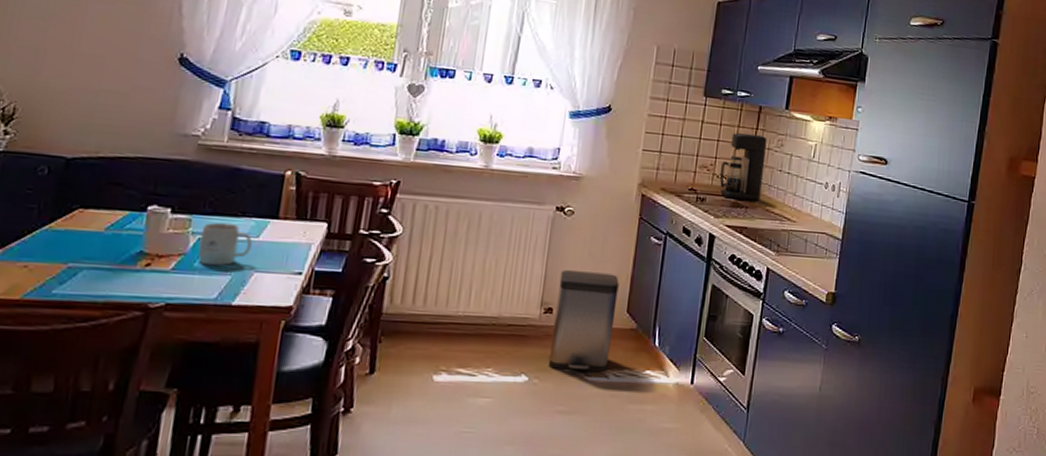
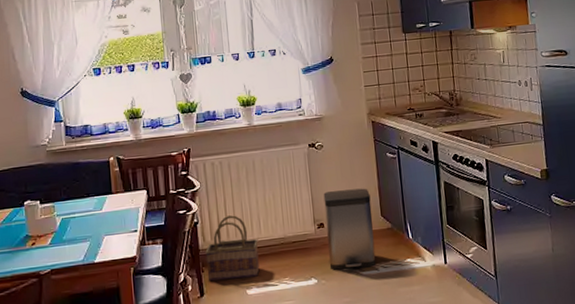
mug: present [198,222,252,266] -> none [63,203,99,237]
basket: none [384,276,464,360] -> present [205,215,260,282]
coffee maker: present [719,133,767,201] -> none [429,53,467,111]

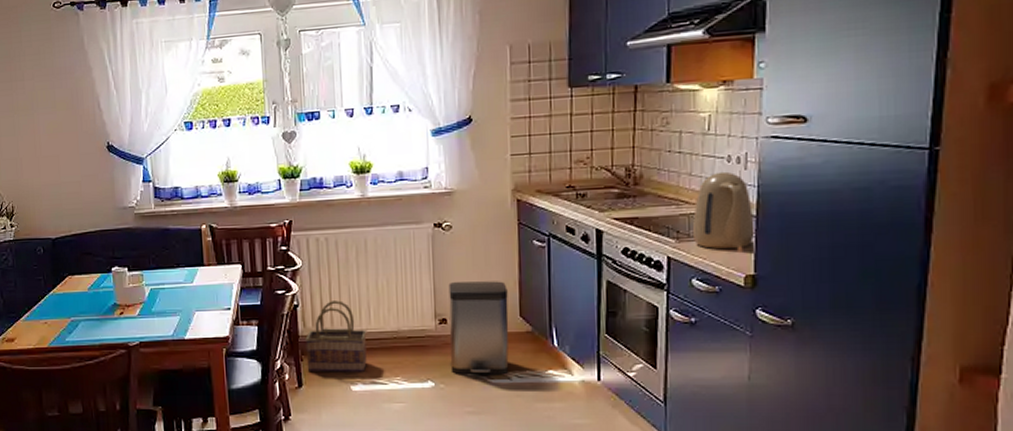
kettle: none [500,92,543,151] -> present [692,171,755,249]

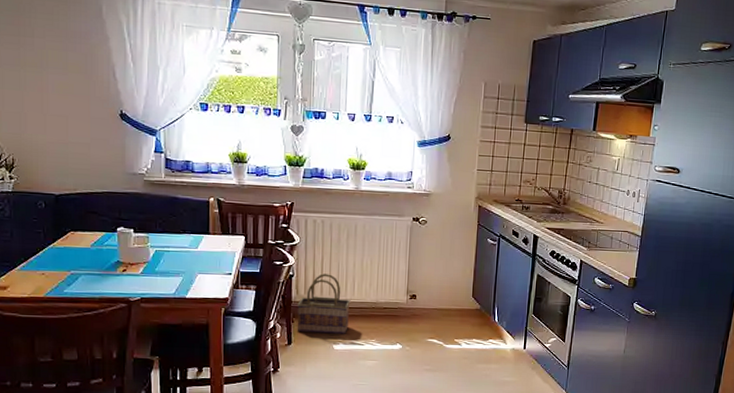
pedal bin: present [448,281,509,375] -> none [416,266,465,342]
kettle: present [692,171,755,249] -> none [598,201,639,258]

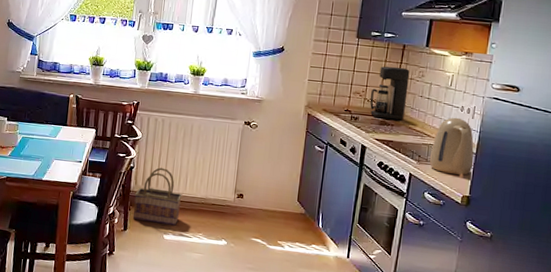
coffee maker: none [540,152,578,208] -> present [370,66,410,121]
kettle: none [598,201,639,258] -> present [429,117,474,175]

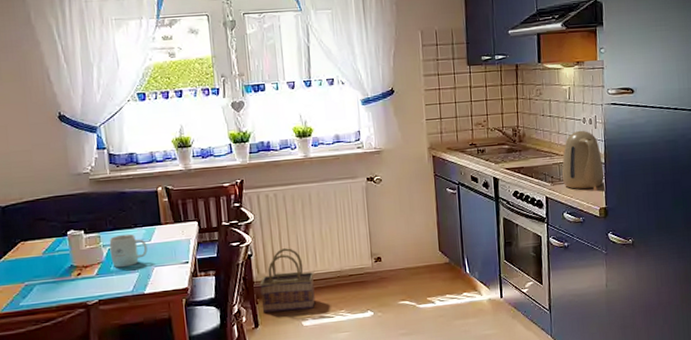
mug: none [22,127,52,155] -> present [109,233,148,268]
coffee maker: present [370,66,410,121] -> none [492,88,530,147]

